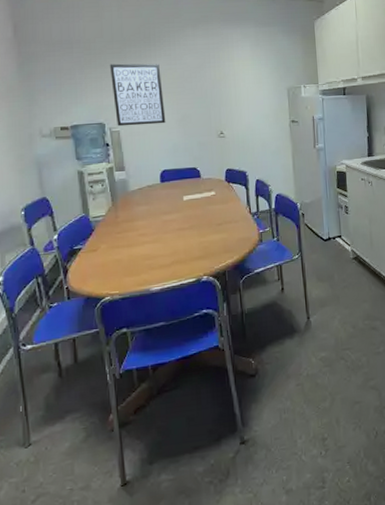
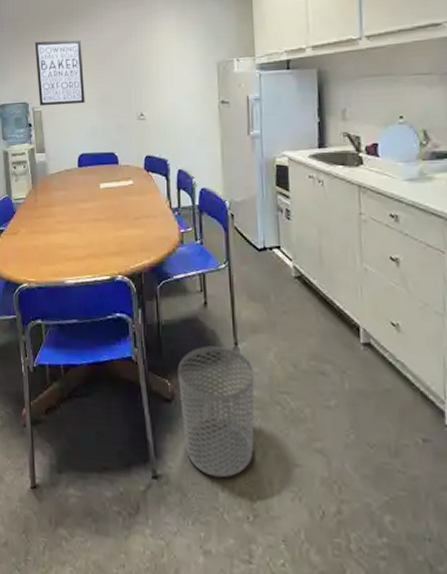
waste bin: none [260,322,325,429] -> present [178,346,255,478]

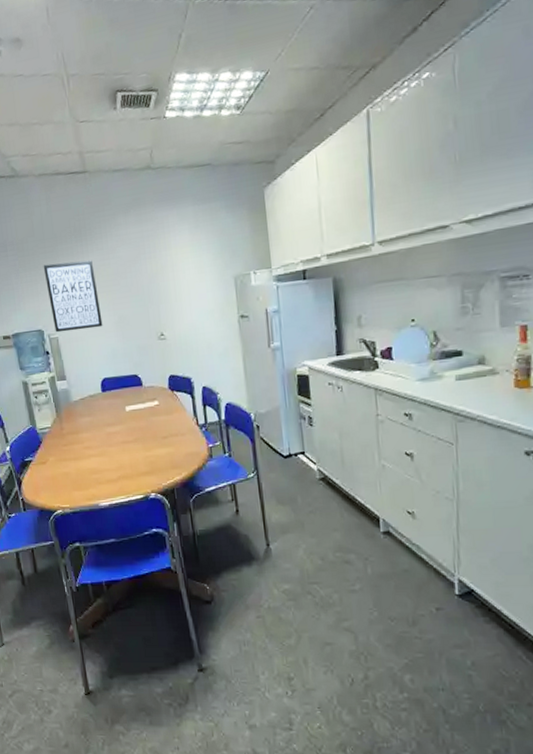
waste bin: present [178,346,255,478] -> none [215,549,289,663]

